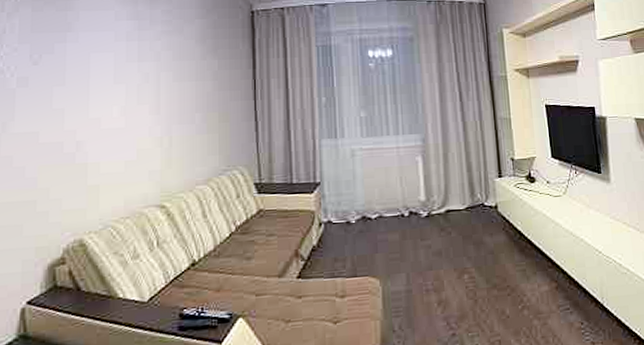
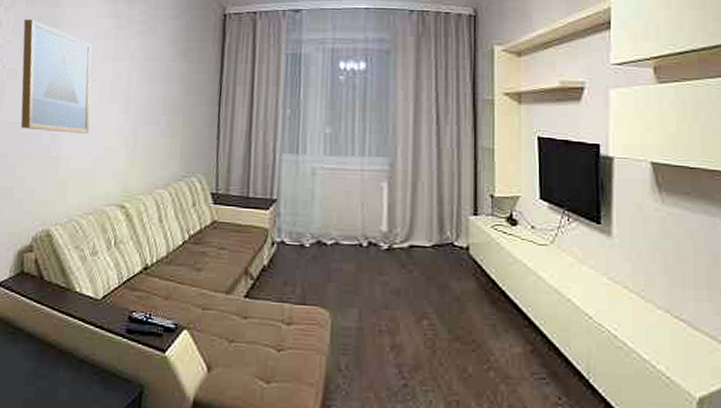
wall art: none [31,25,118,139] -> present [20,20,92,134]

